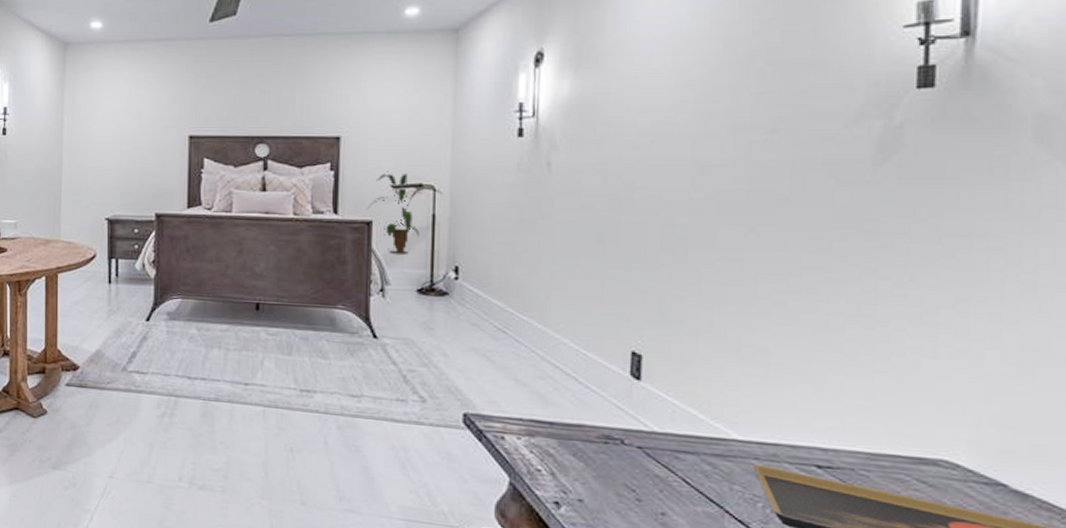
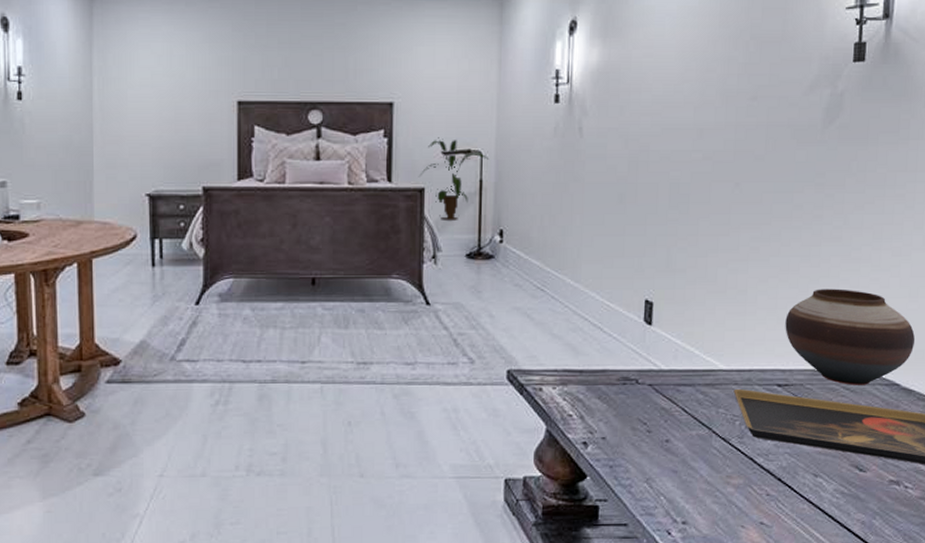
vase: none [825,355,1030,480] -> present [785,288,915,385]

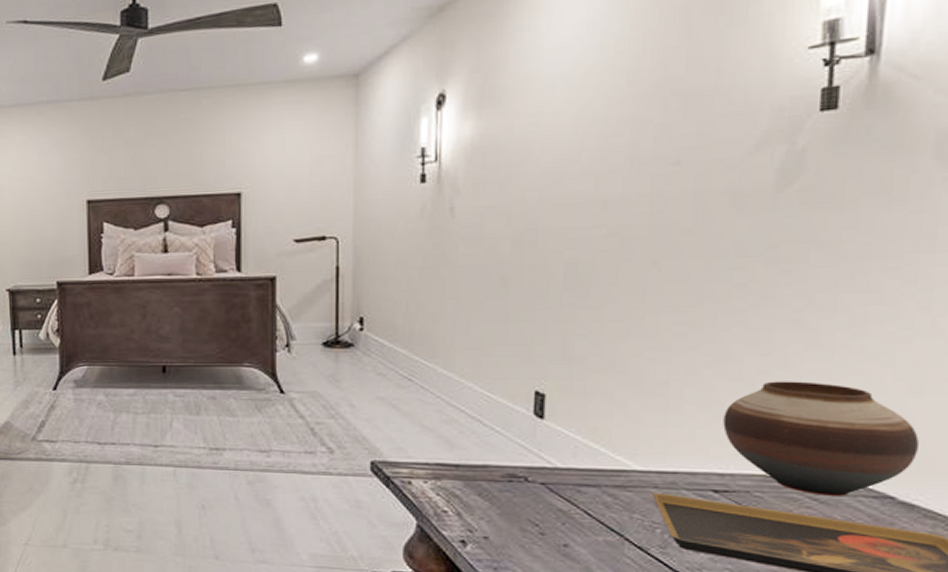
house plant: present [418,137,490,222] -> none [269,225,347,310]

